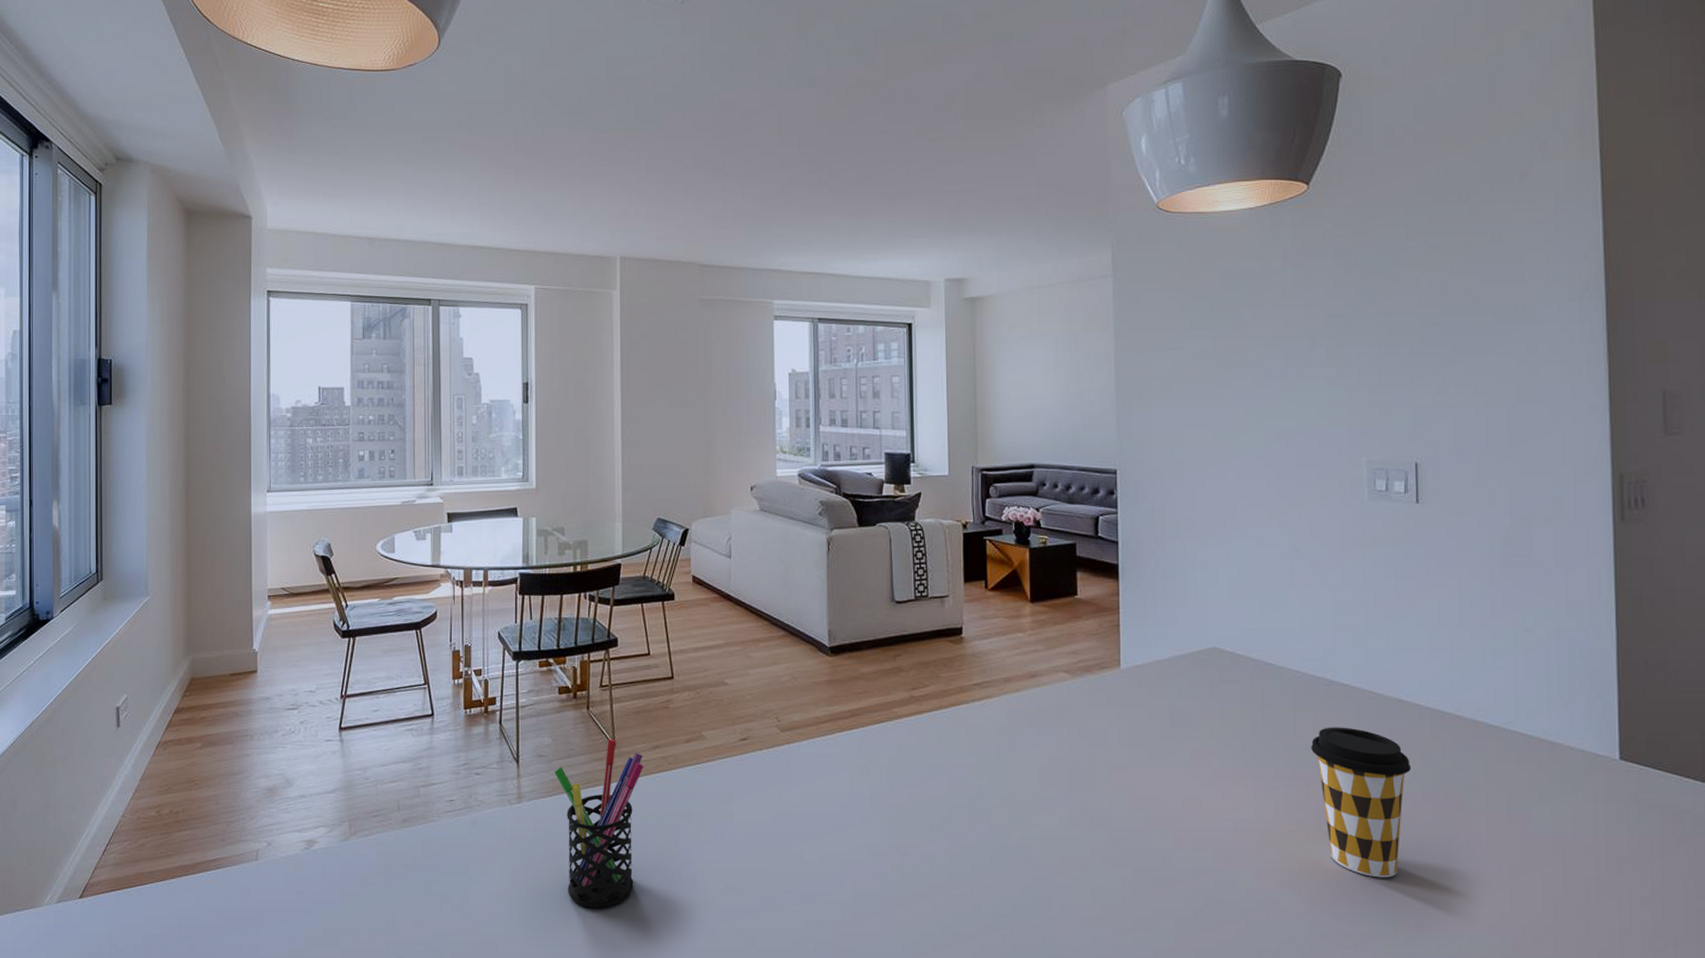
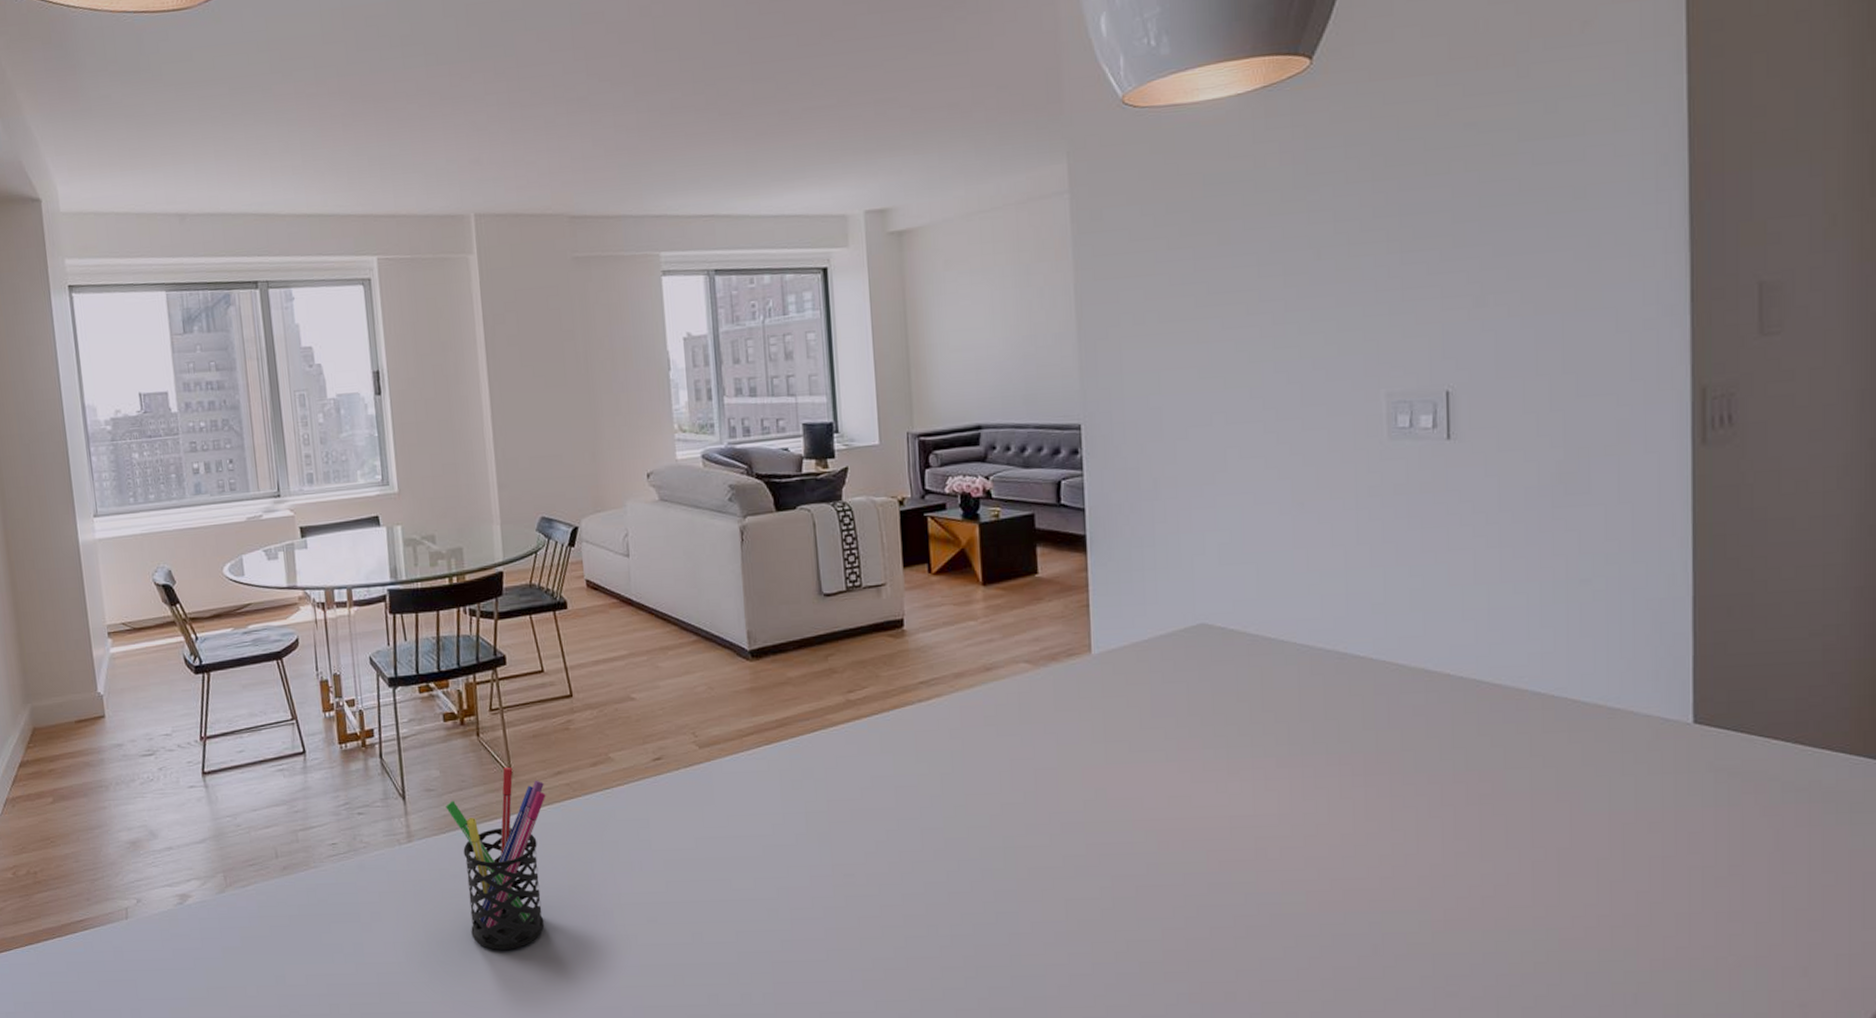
coffee cup: present [1311,727,1412,878] -> none [1320,705,1441,872]

